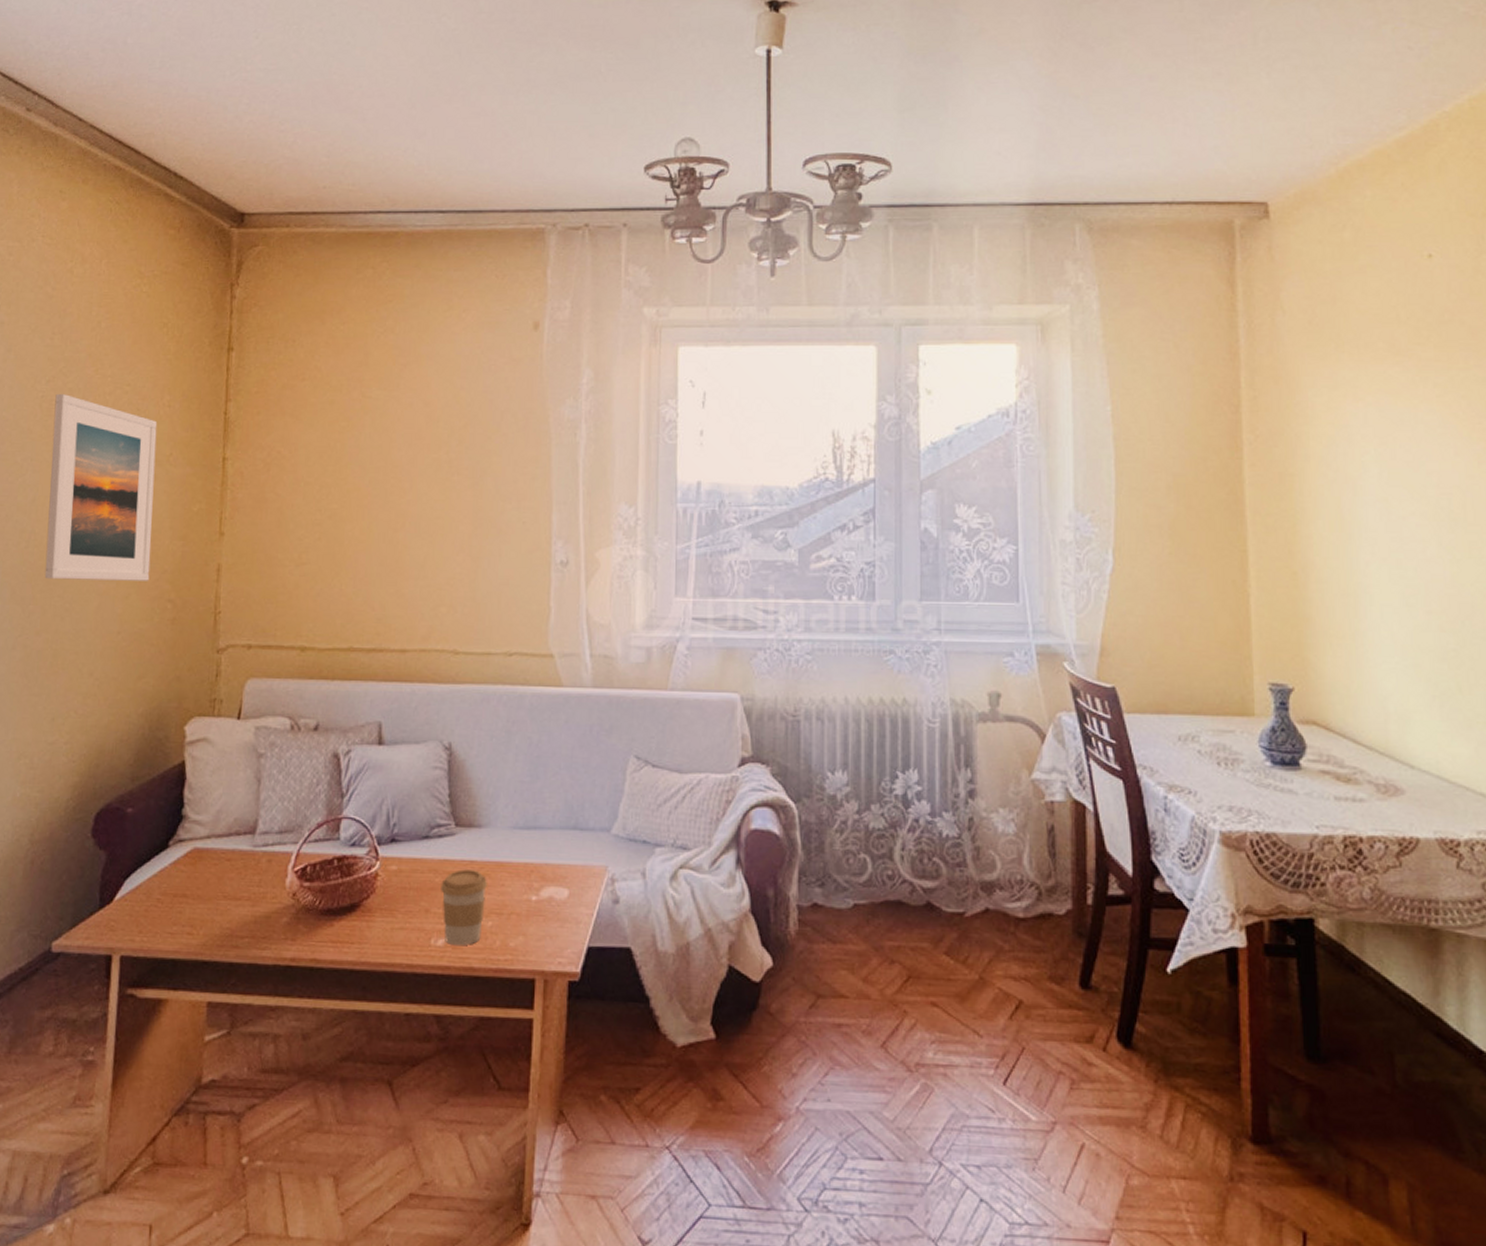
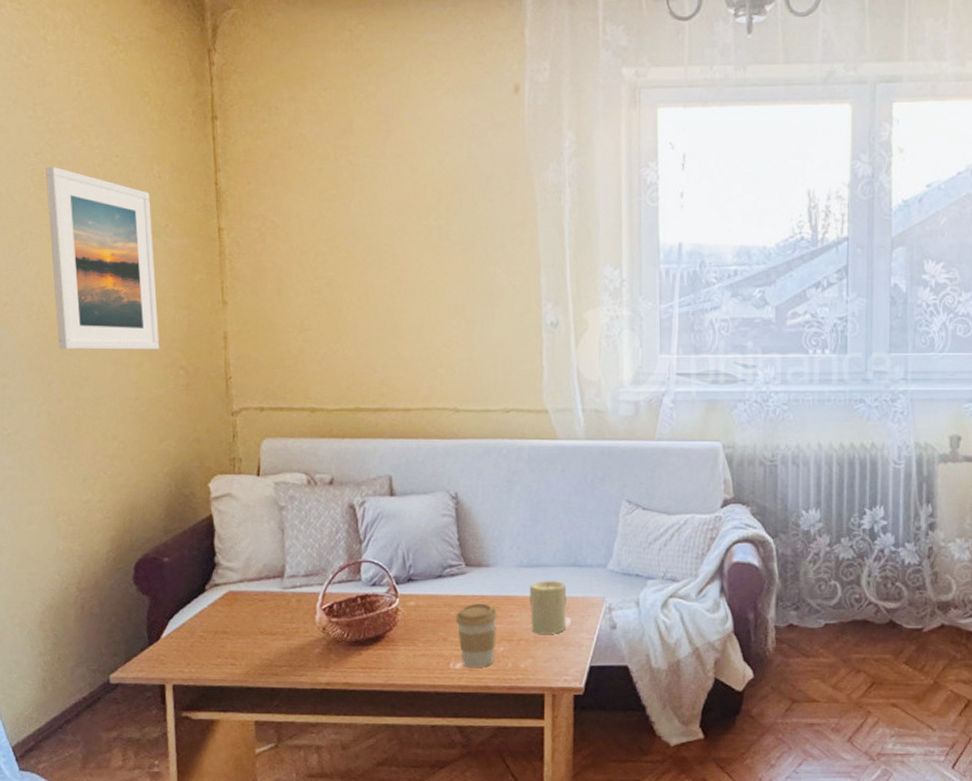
candle: none [523,845,565,908] -> present [529,581,566,634]

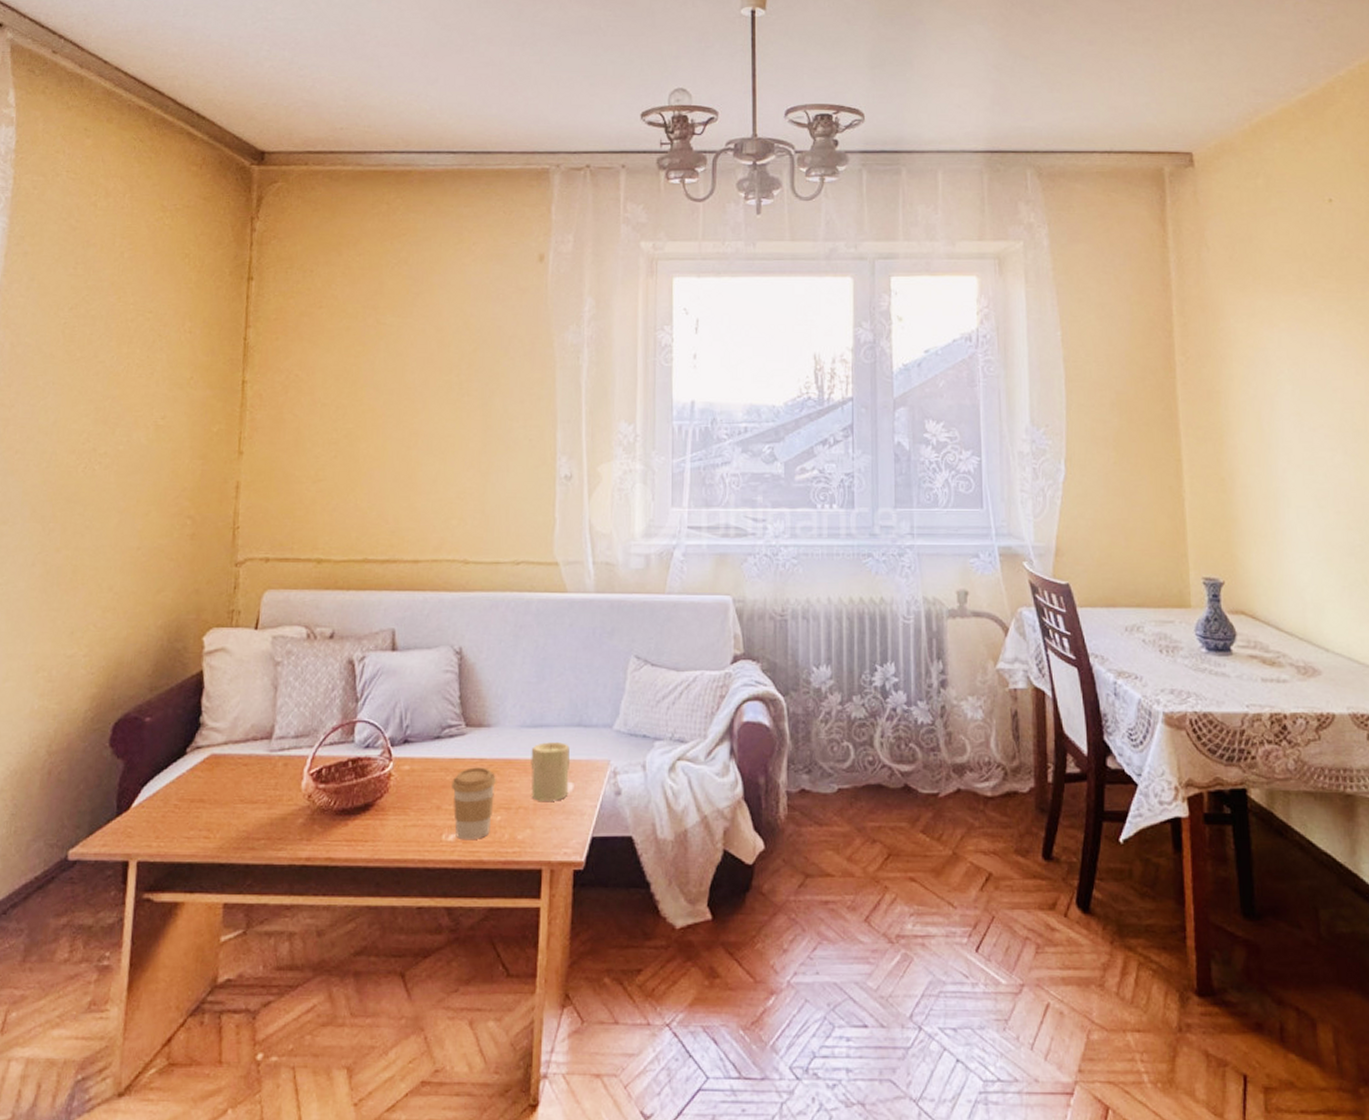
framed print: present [45,166,160,350] -> none [65,320,179,499]

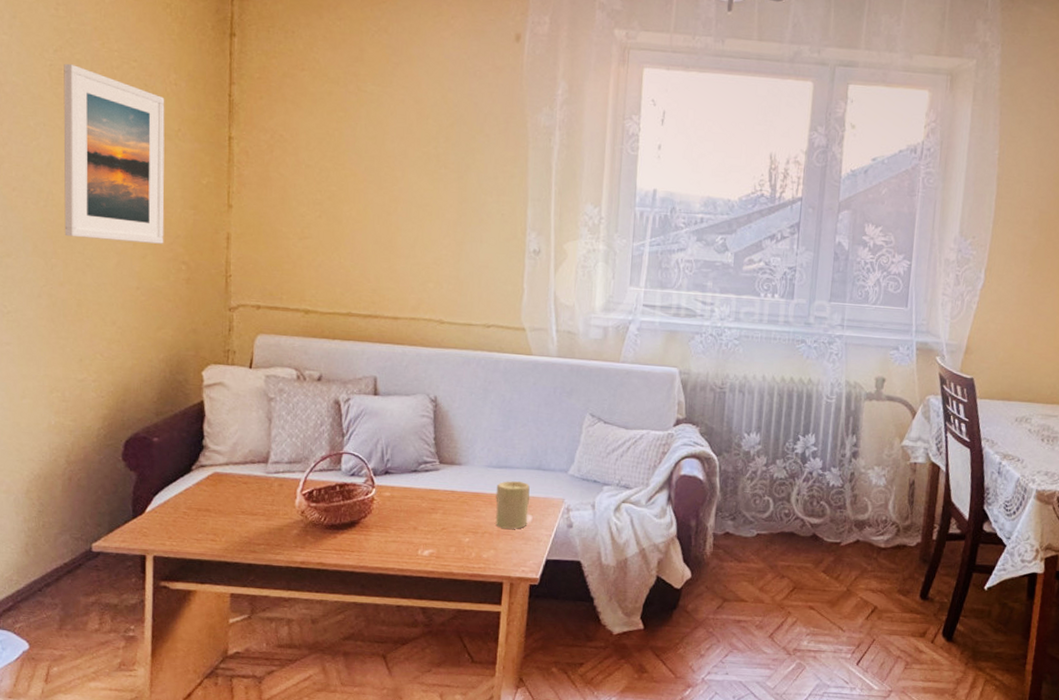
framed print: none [65,320,179,499] -> present [63,63,165,244]
coffee cup: present [452,767,496,839] -> none [427,497,465,556]

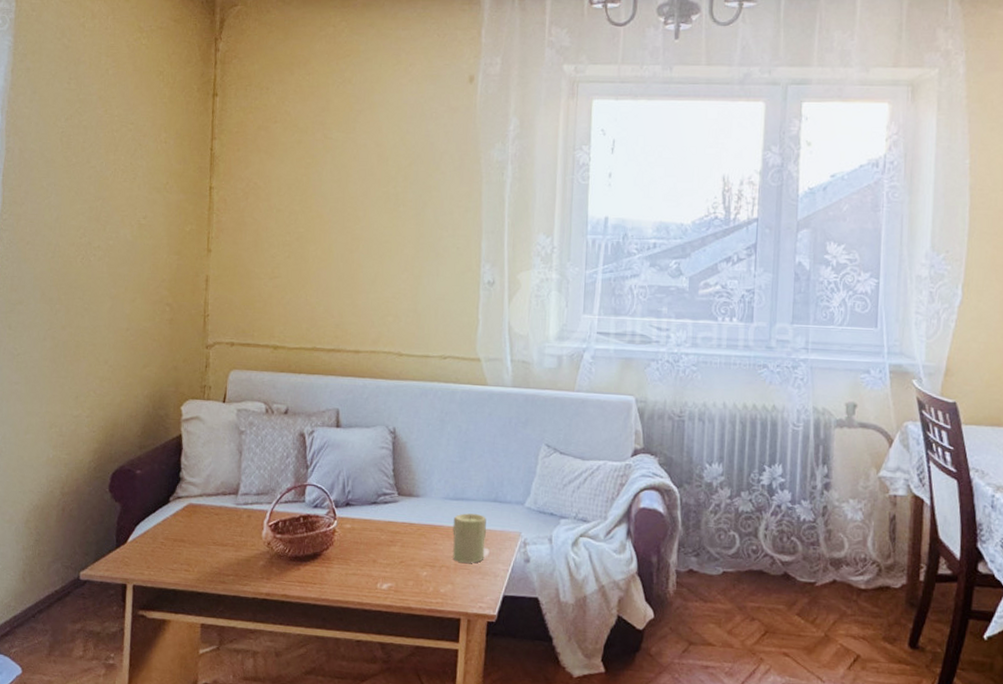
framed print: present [63,63,165,244] -> none [67,129,156,288]

